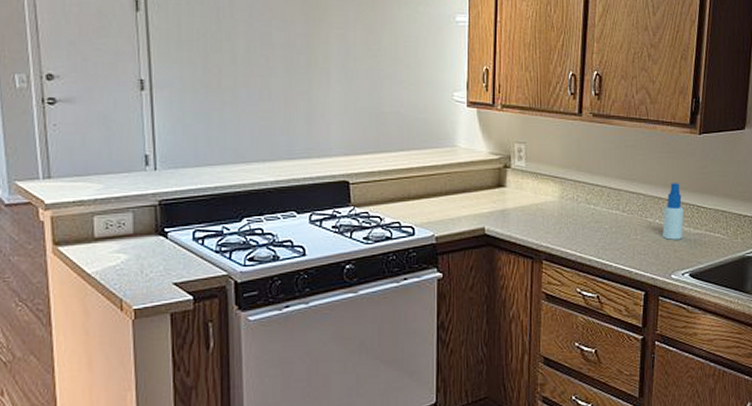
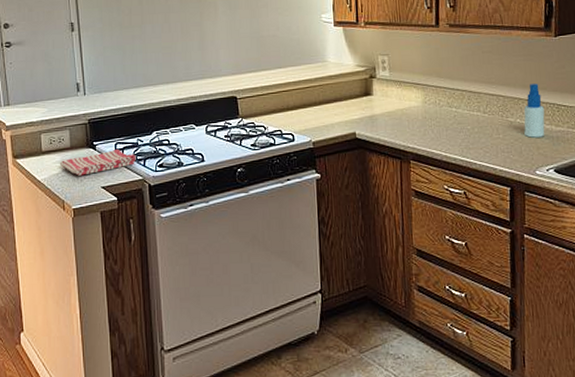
dish towel: none [117,237,220,269] -> present [59,148,136,176]

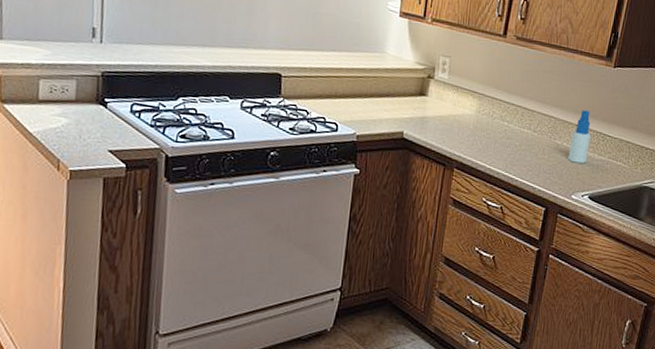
dish towel: present [59,148,136,176] -> none [58,110,155,135]

